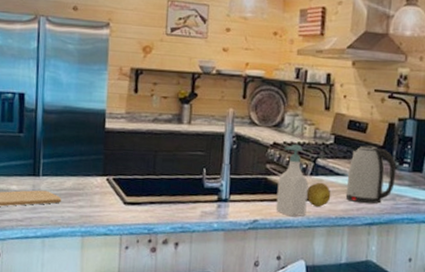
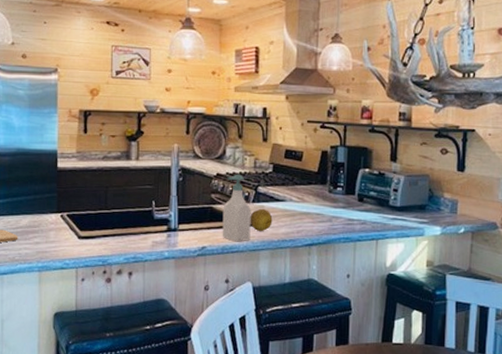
kettle: present [345,145,397,204] -> none [286,172,331,226]

